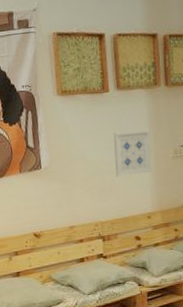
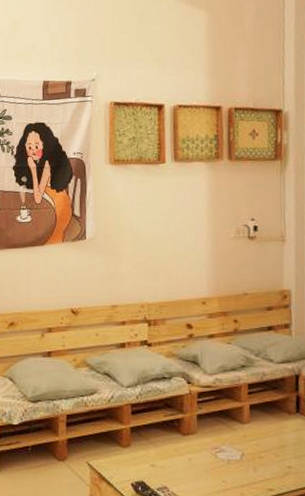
wall art: present [113,130,152,177] -> none [166,205,210,255]

